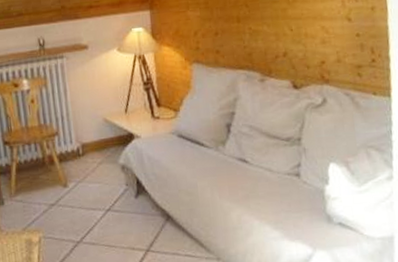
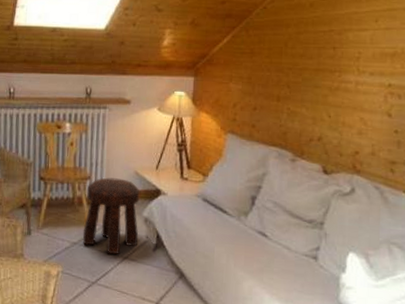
stool: none [56,128,119,210] -> present [82,177,140,255]

